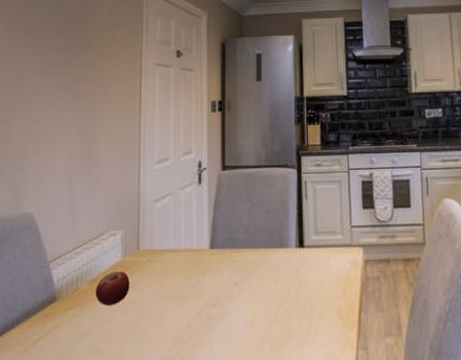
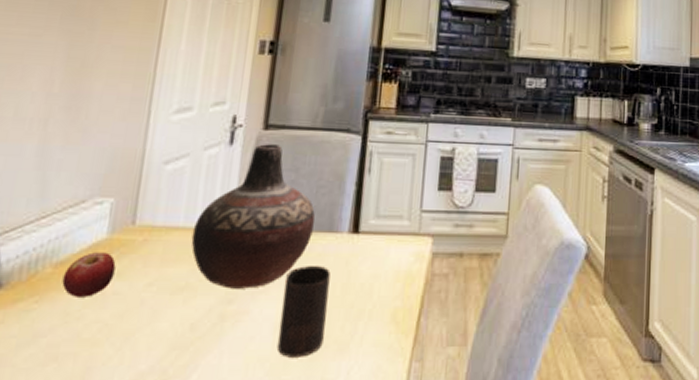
vase: none [180,181,268,295] -> present [191,144,315,289]
cup: none [251,275,286,348] -> present [277,266,331,357]

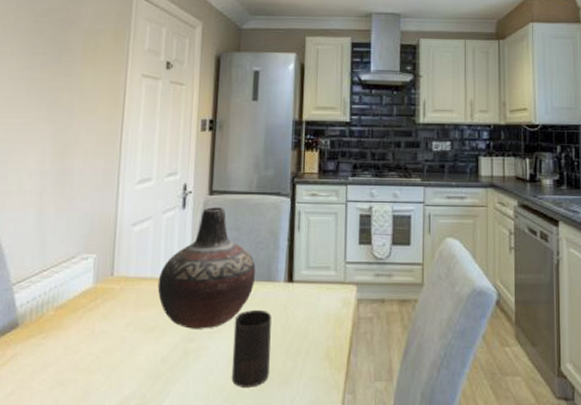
fruit: present [62,252,116,297] -> none [62,298,101,335]

